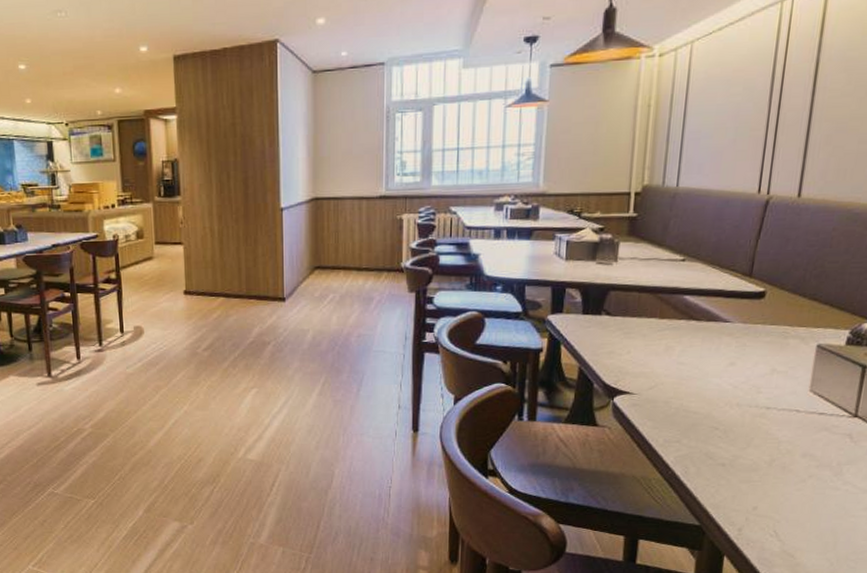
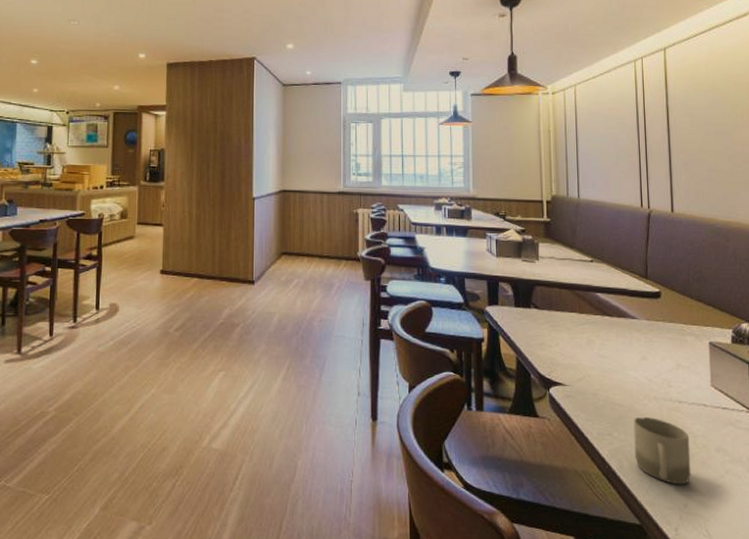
cup: none [704,423,773,489] -> present [633,416,691,485]

